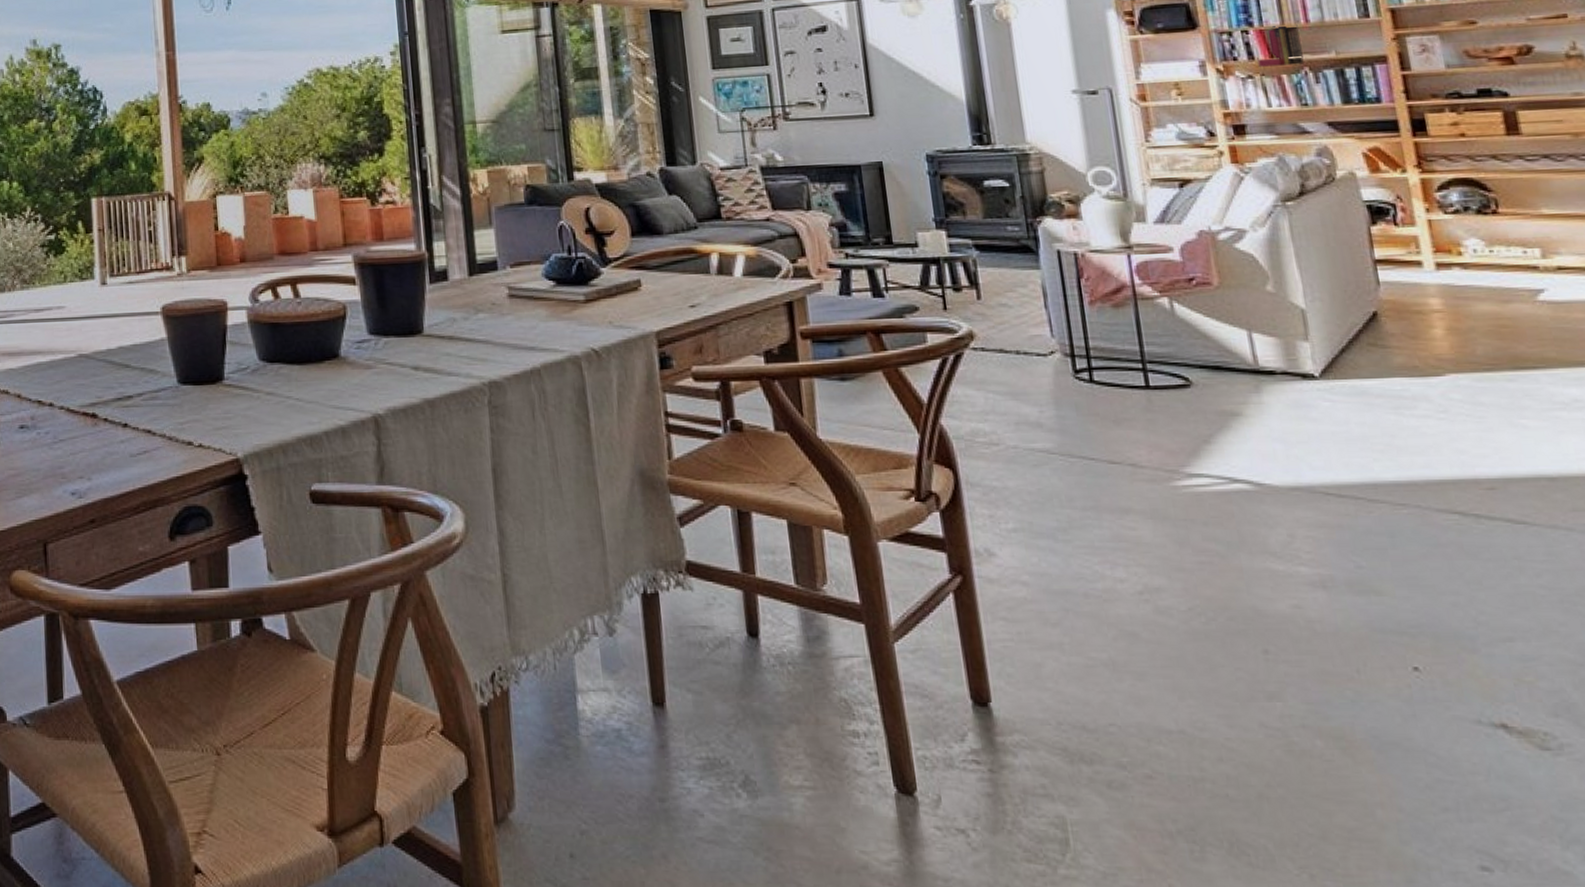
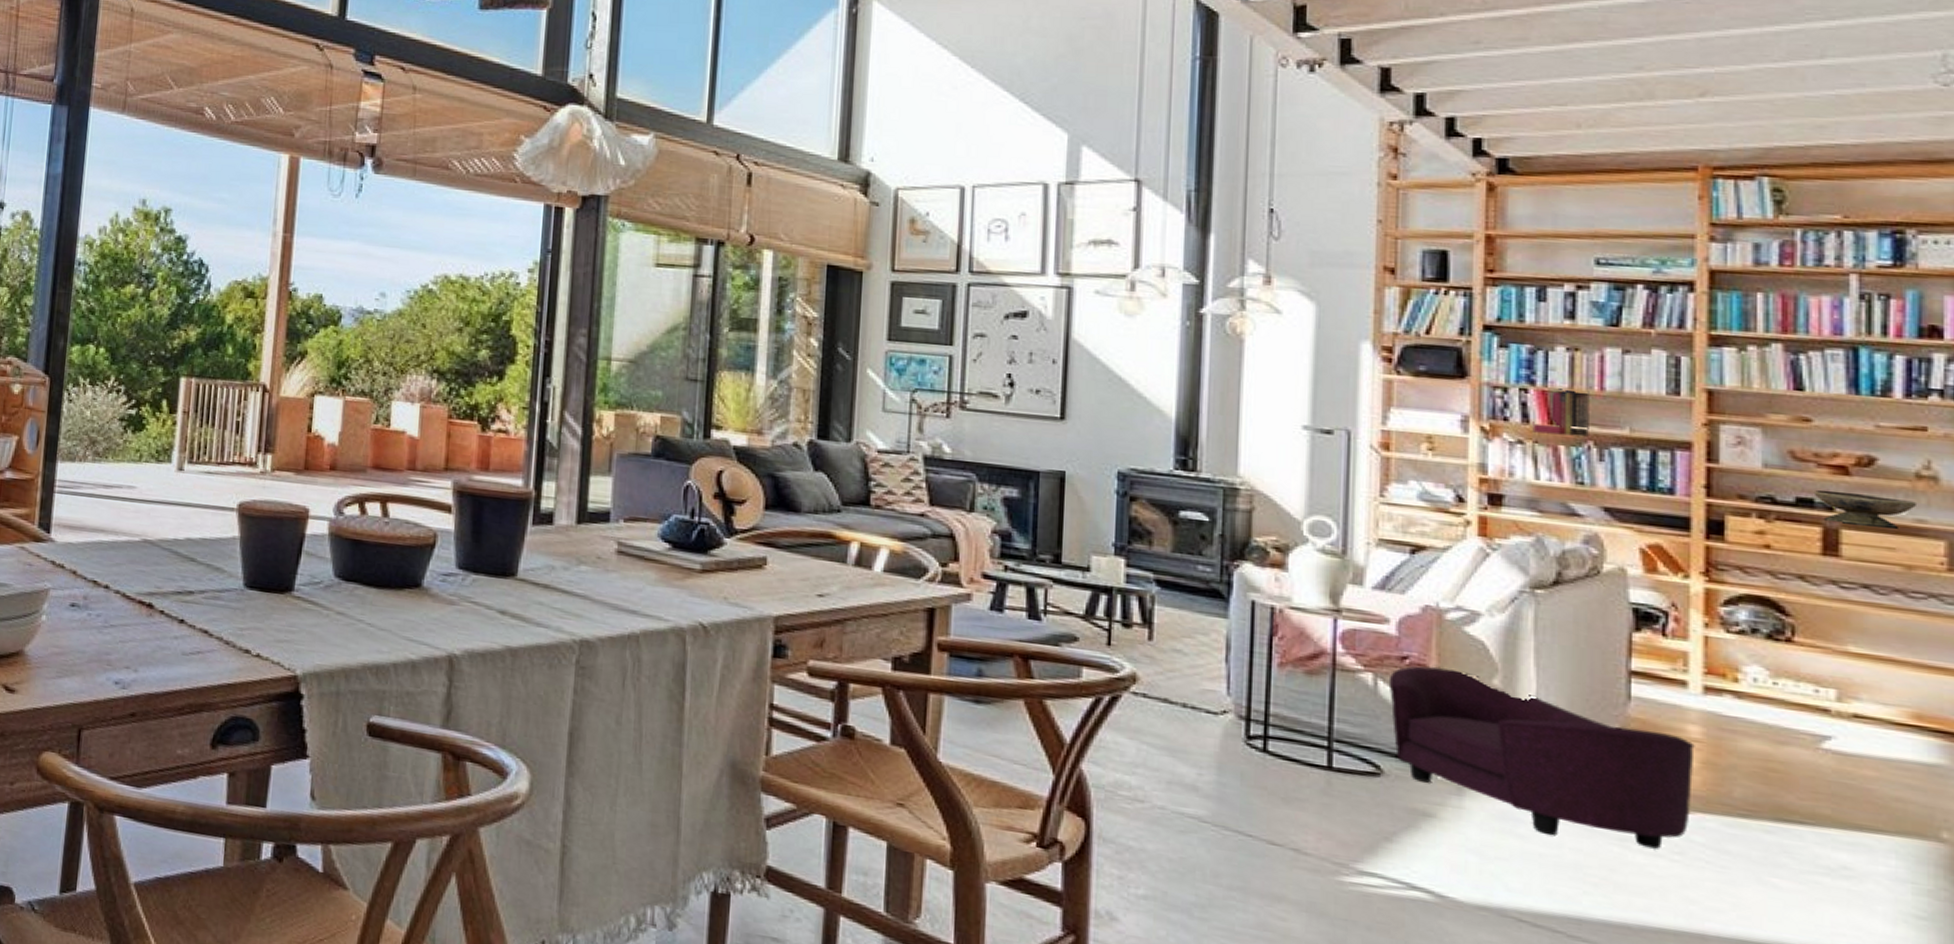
dog bed: none [1181,283,1446,414] -> present [1388,666,1695,849]
decorative bowl: none [1489,78,1572,106] -> present [1813,489,1918,529]

